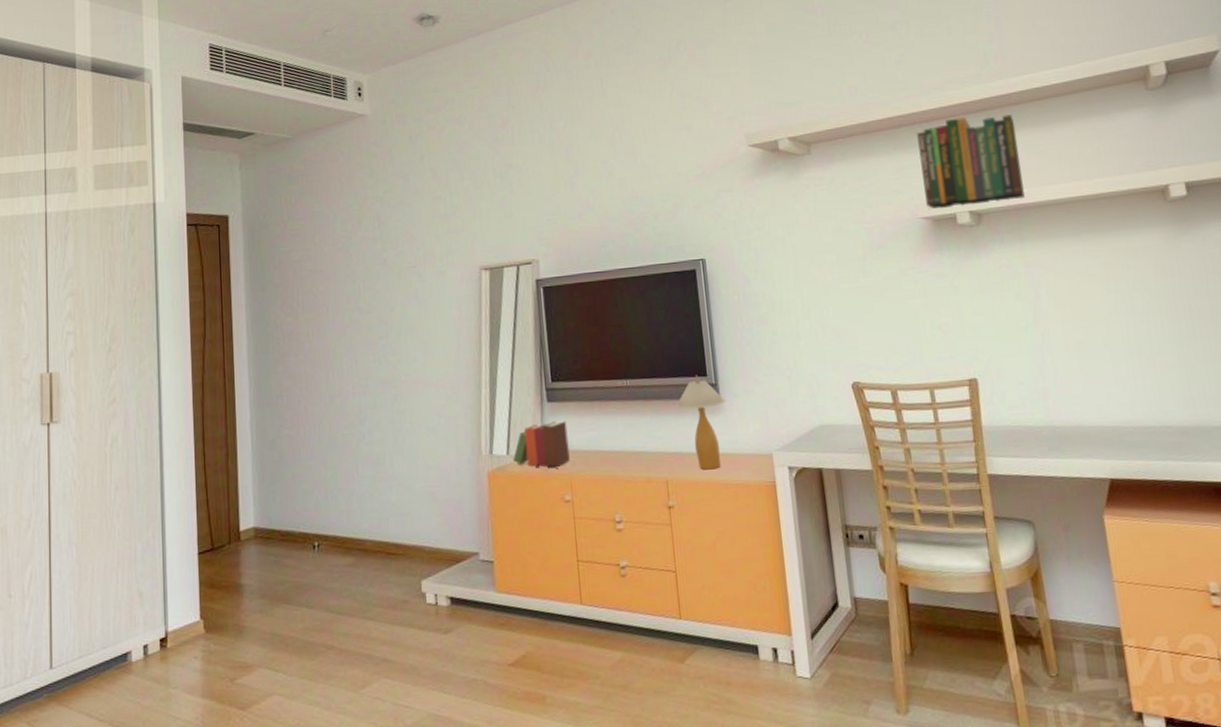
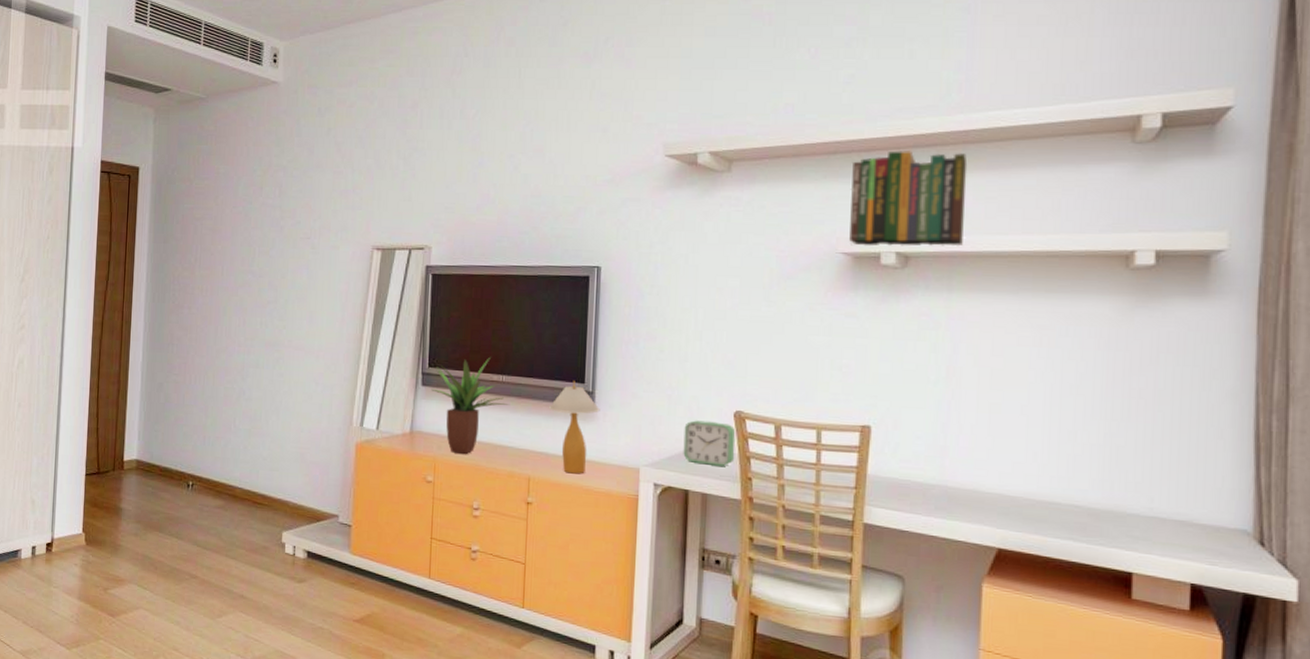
books: present [513,421,570,468] -> none [382,405,438,448]
potted plant: none [557,364,637,467] -> present [431,358,509,455]
alarm clock: none [808,396,860,440] -> present [683,420,736,466]

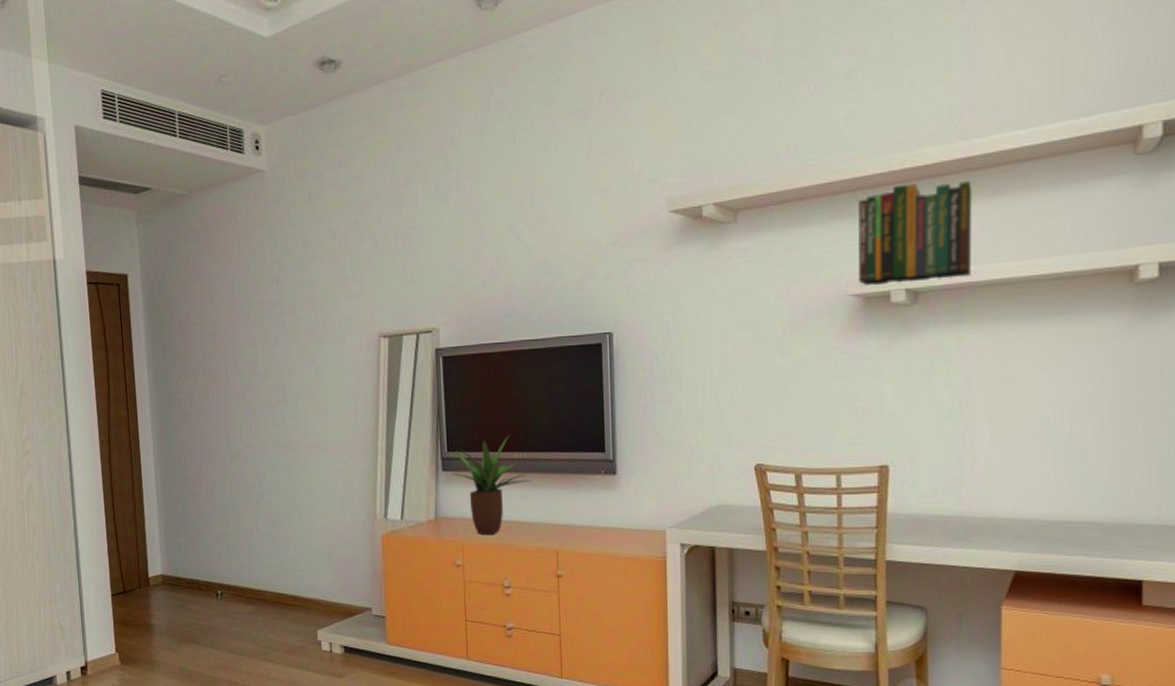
table lamp: present [548,380,600,474] -> none [571,450,623,543]
alarm clock: present [683,420,736,466] -> none [706,477,758,520]

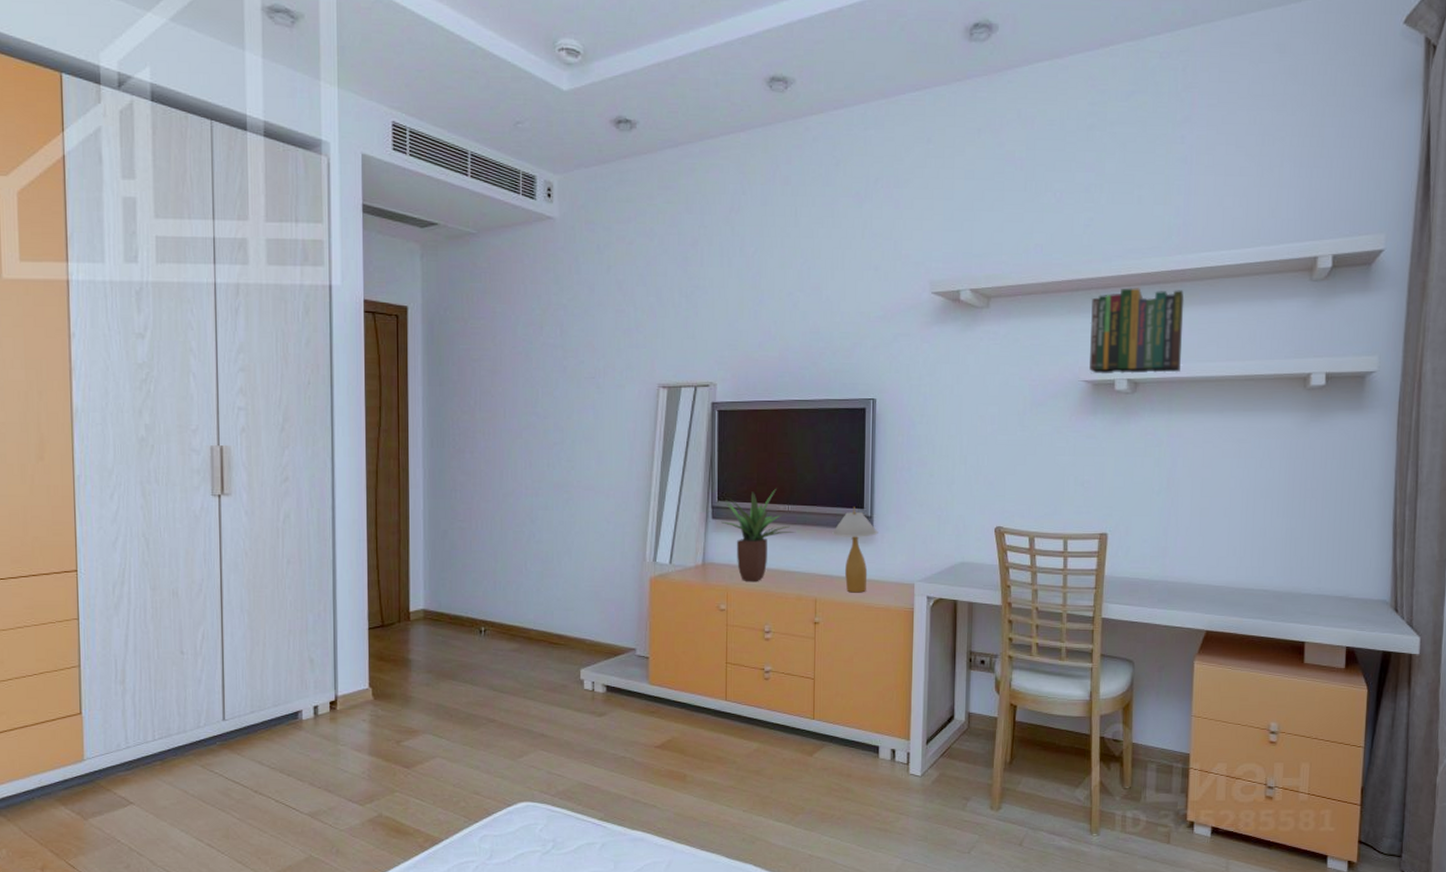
table lamp: none [571,450,623,543] -> present [831,506,878,593]

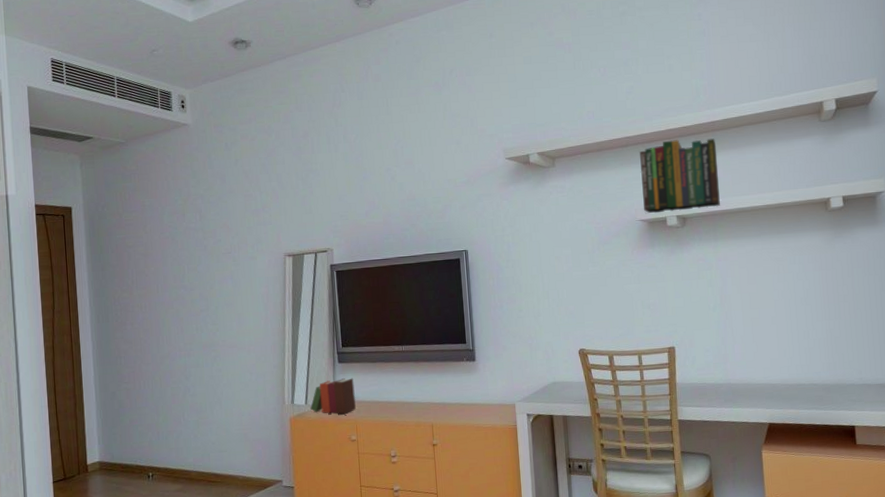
books: none [675,537,728,578] -> present [310,378,356,414]
potted plant: present [721,489,795,582] -> none [346,333,410,414]
table lamp: present [831,506,878,593] -> none [440,342,480,416]

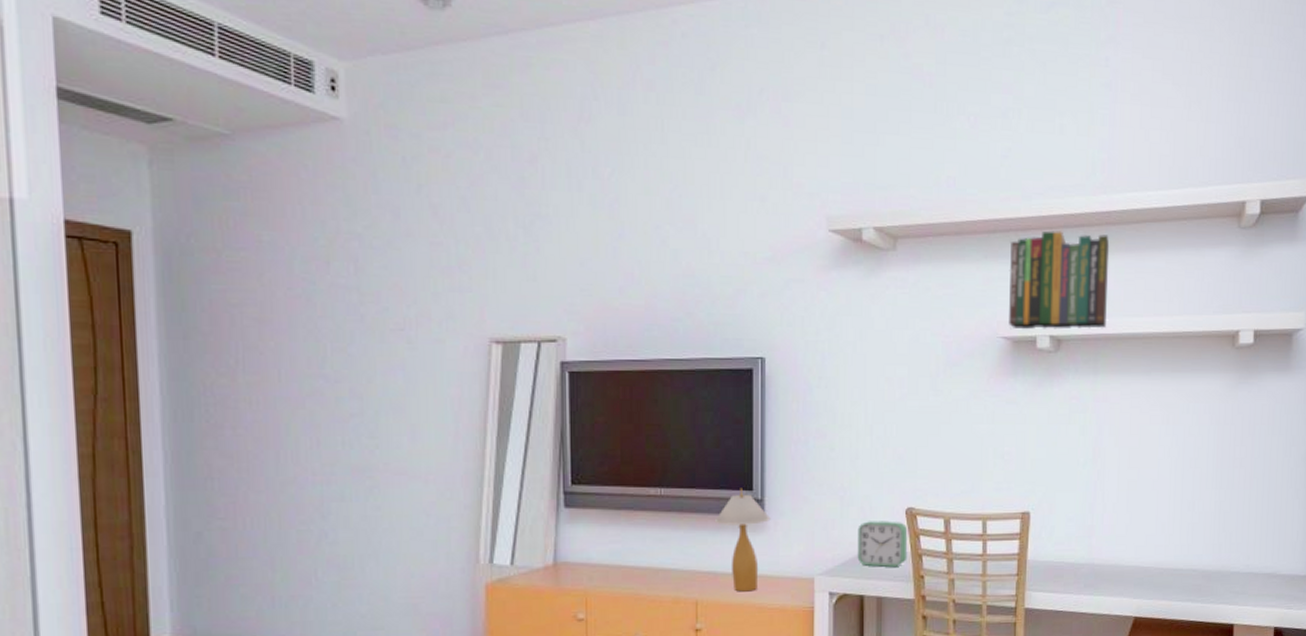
books: present [310,378,356,414] -> none [518,530,587,582]
table lamp: none [440,342,480,416] -> present [714,488,771,592]
alarm clock: none [544,359,583,394] -> present [857,521,908,567]

